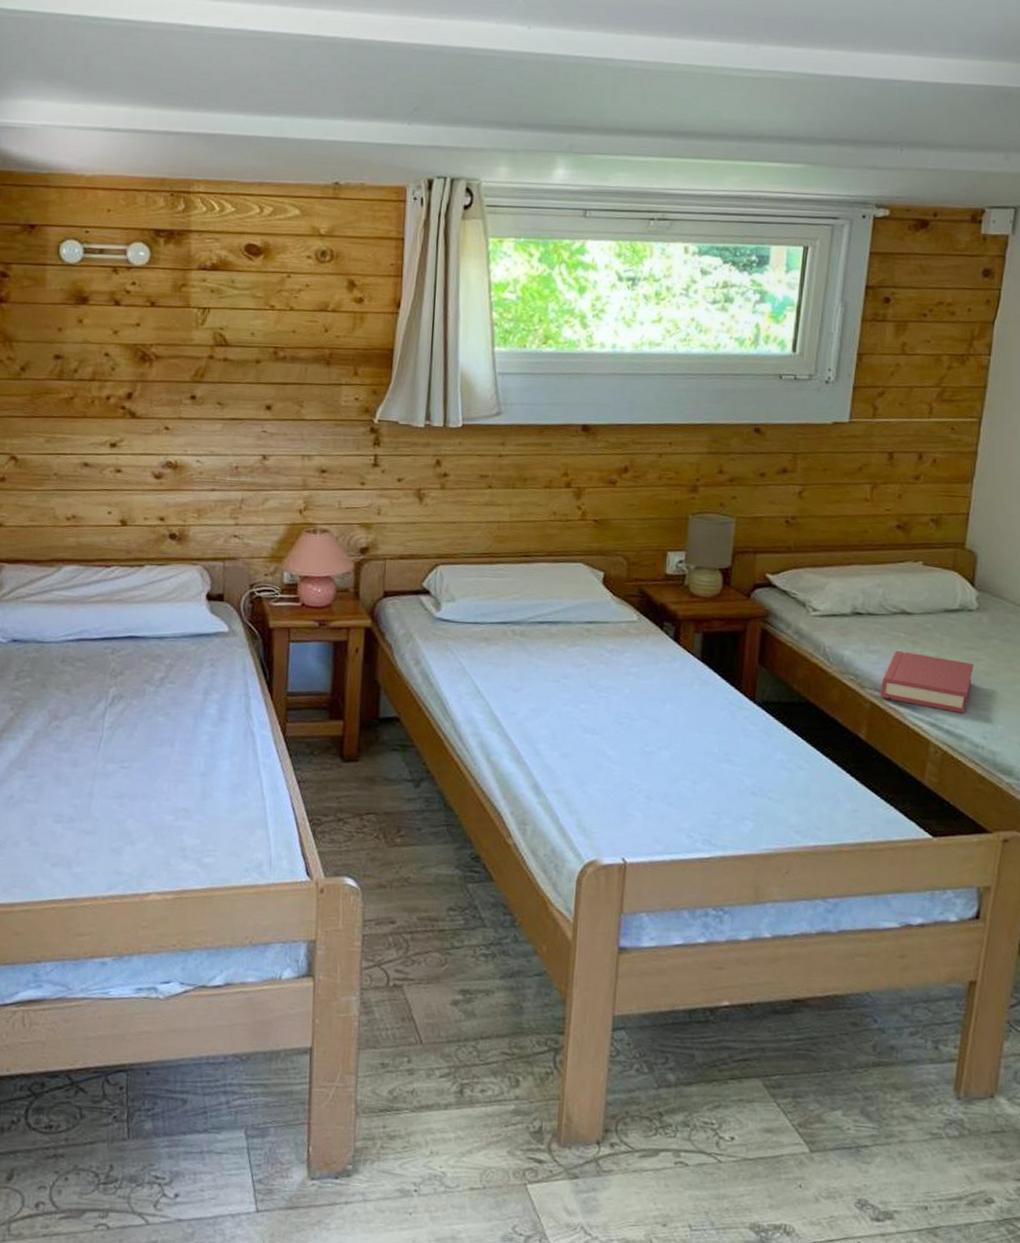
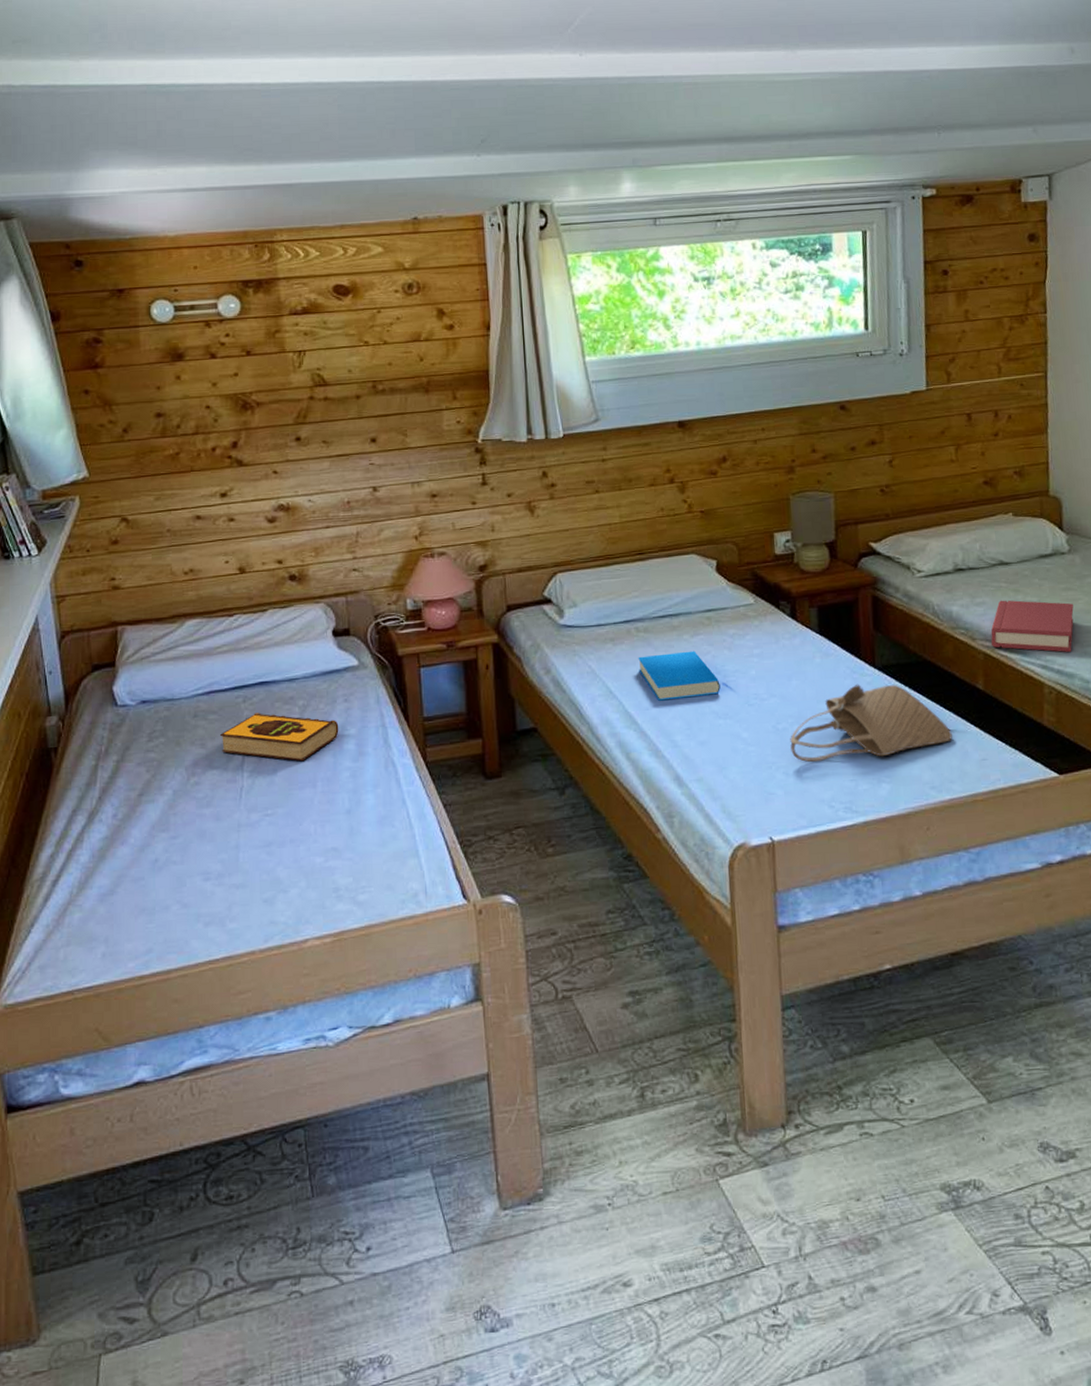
hardback book: none [86,666,203,720] -> present [220,713,339,762]
book: none [510,660,592,709] -> present [638,651,721,701]
tote bag: none [655,716,826,794] -> present [790,683,952,763]

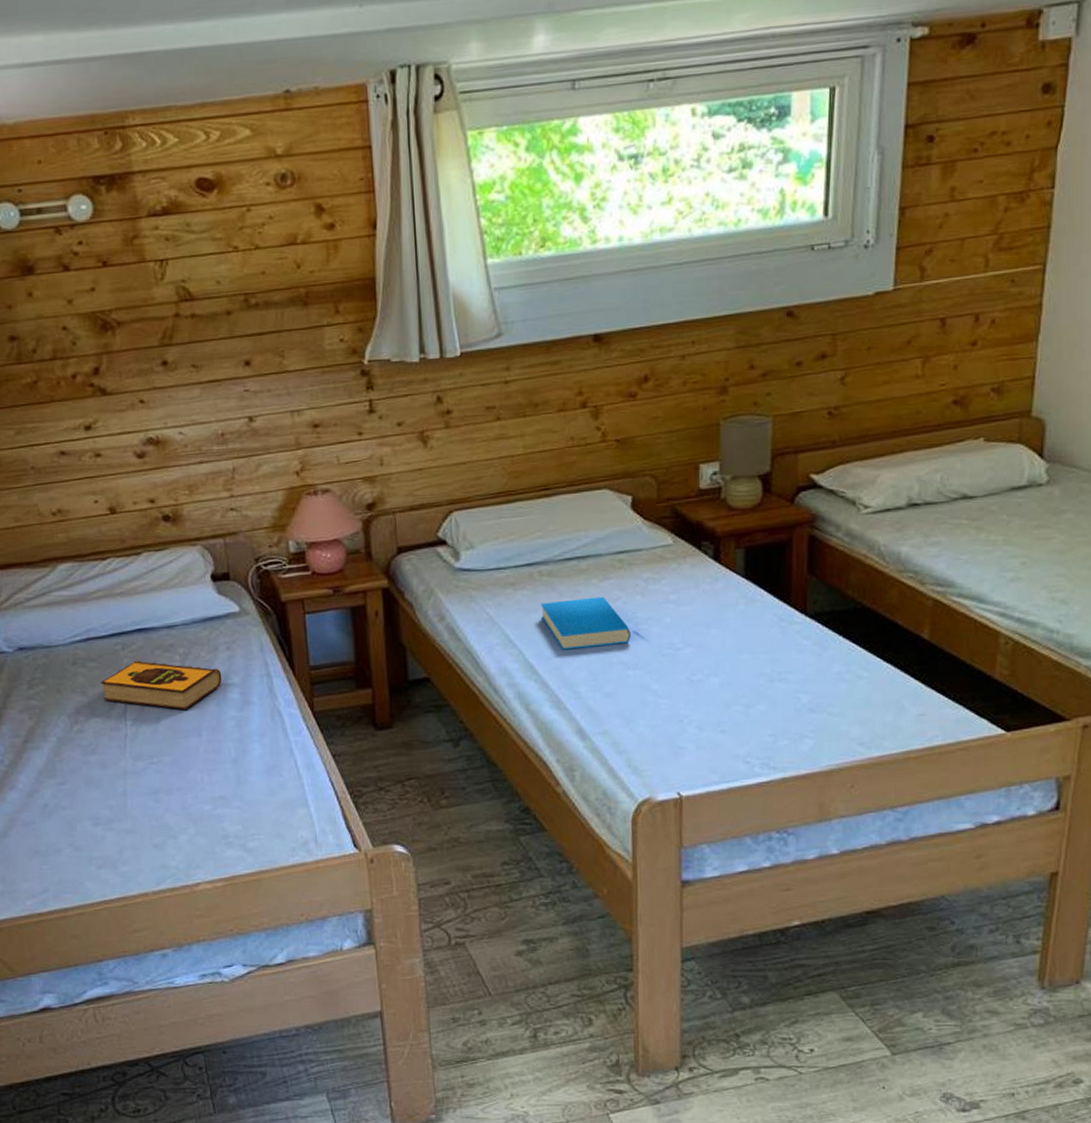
tote bag: present [790,683,952,763] -> none [705,632,888,716]
hardback book: present [991,600,1074,652] -> none [944,539,1045,598]

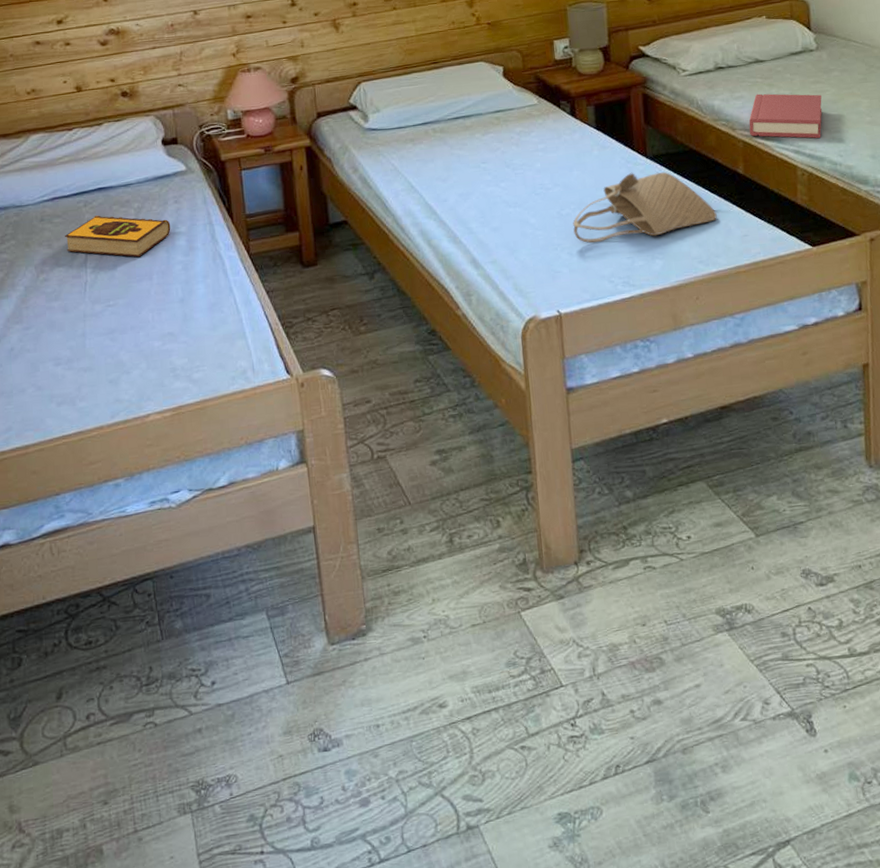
book: present [541,596,631,650] -> none [436,147,510,193]
tote bag: none [705,632,888,716] -> present [573,172,717,243]
hardback book: none [944,539,1045,598] -> present [749,93,823,138]

